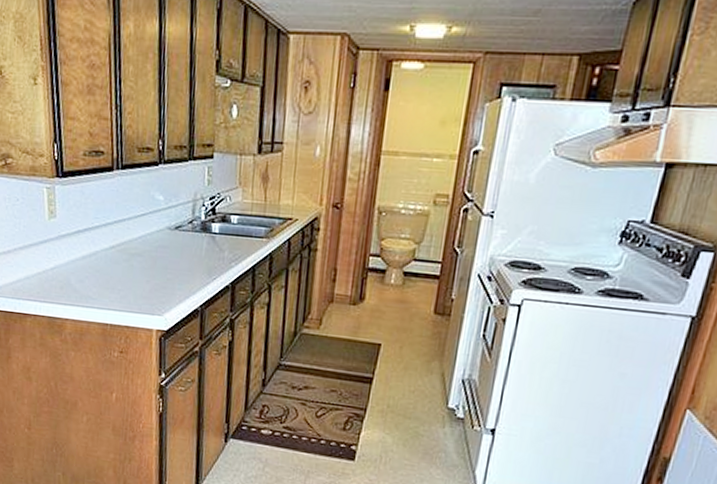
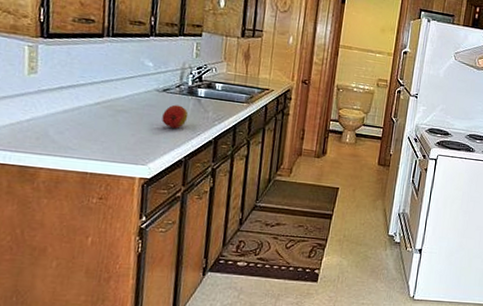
fruit: none [175,244,203,273] -> present [162,105,188,129]

